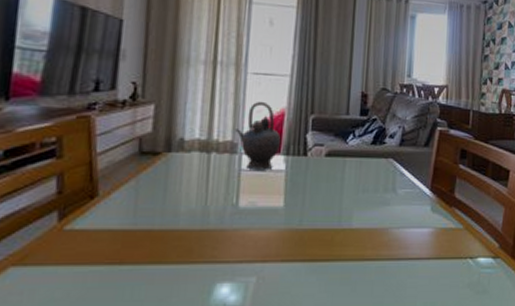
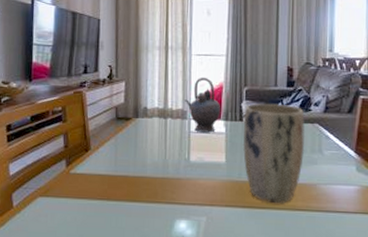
plant pot: none [305,134,378,255] -> present [242,103,305,204]

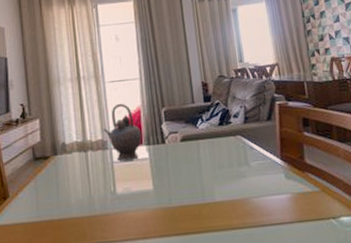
plant pot: present [242,103,305,204] -> none [165,120,232,227]

